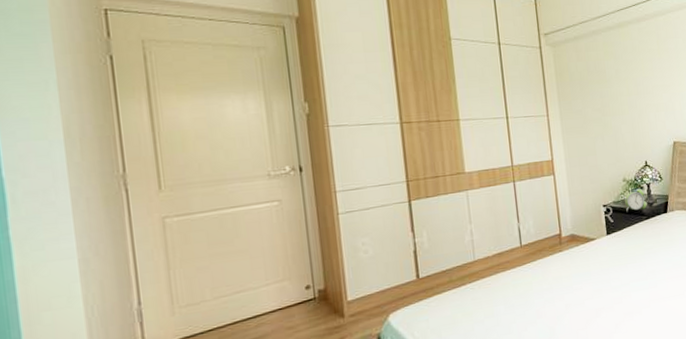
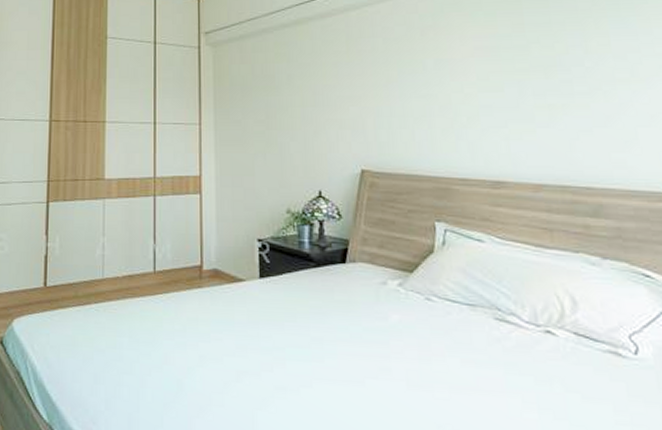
alarm clock: present [622,189,649,213] -> none [284,226,320,254]

